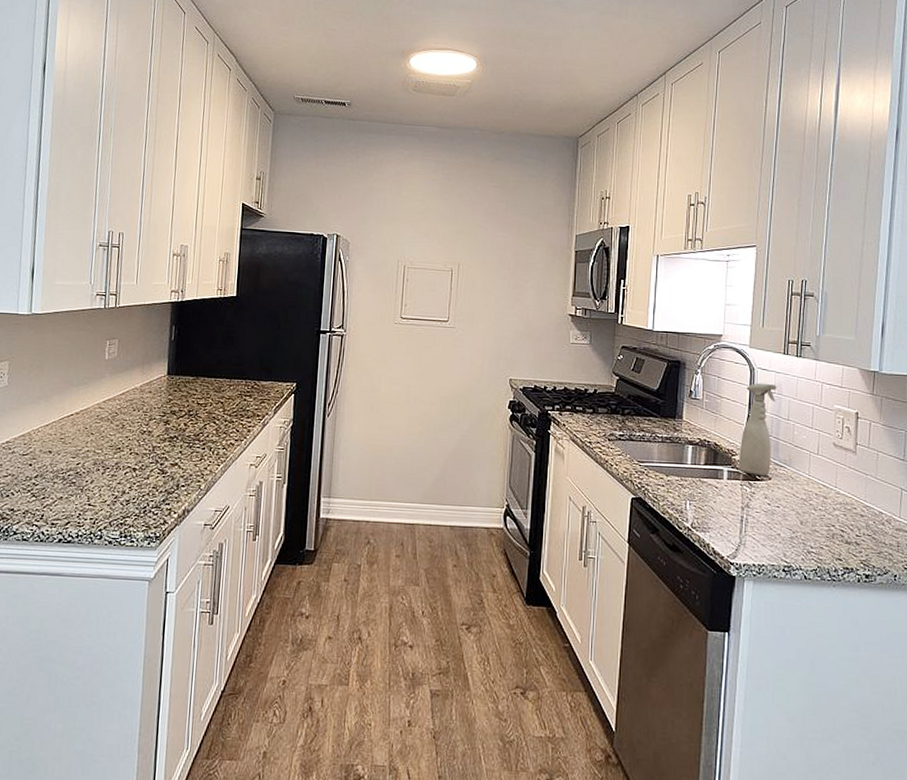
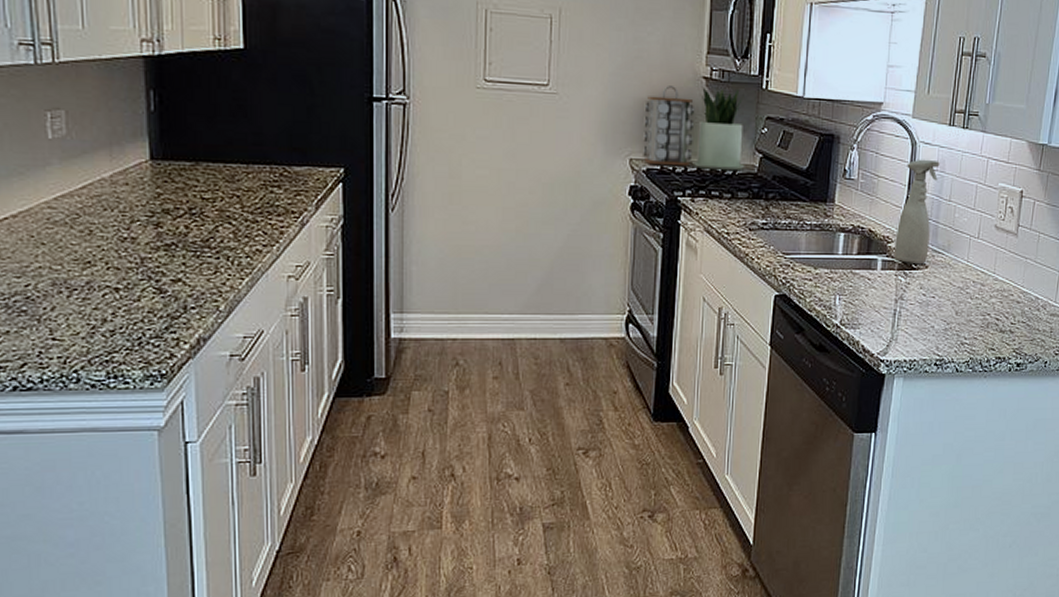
spice rack: none [519,321,563,386] -> present [641,86,695,167]
planter: none [560,323,604,391] -> present [692,88,745,171]

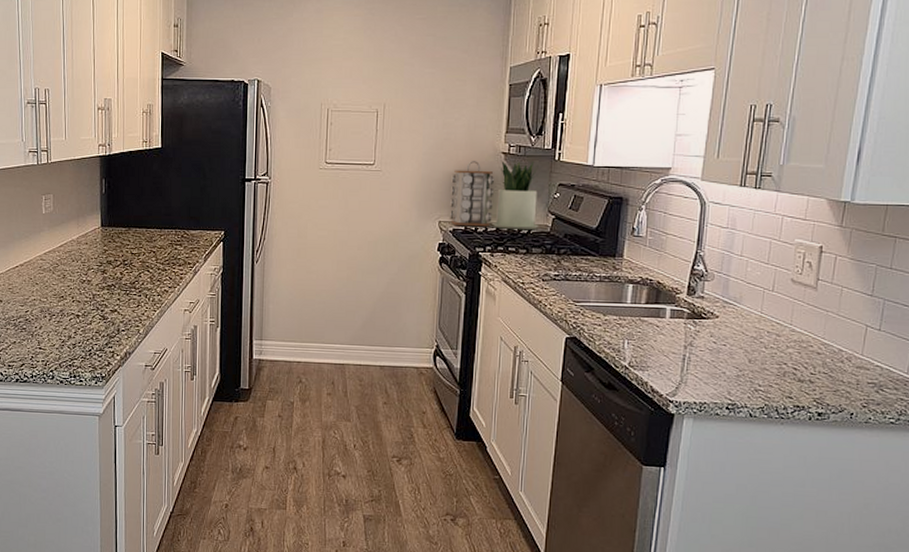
spray bottle: present [893,159,940,265] -> none [682,217,730,315]

